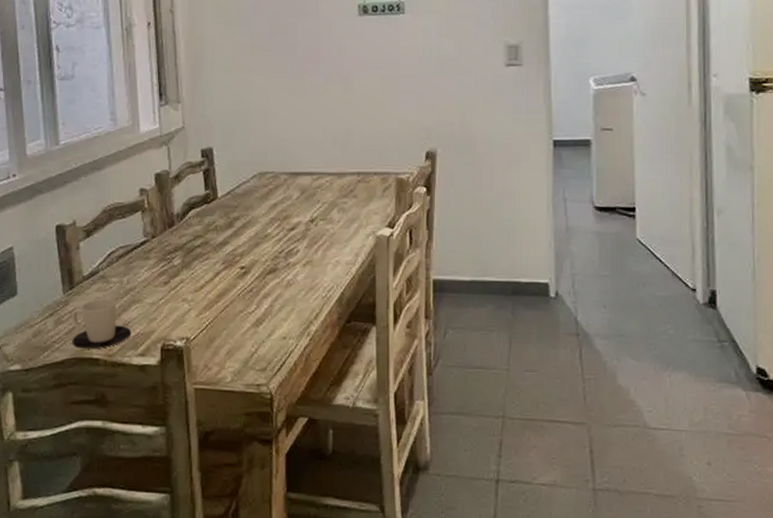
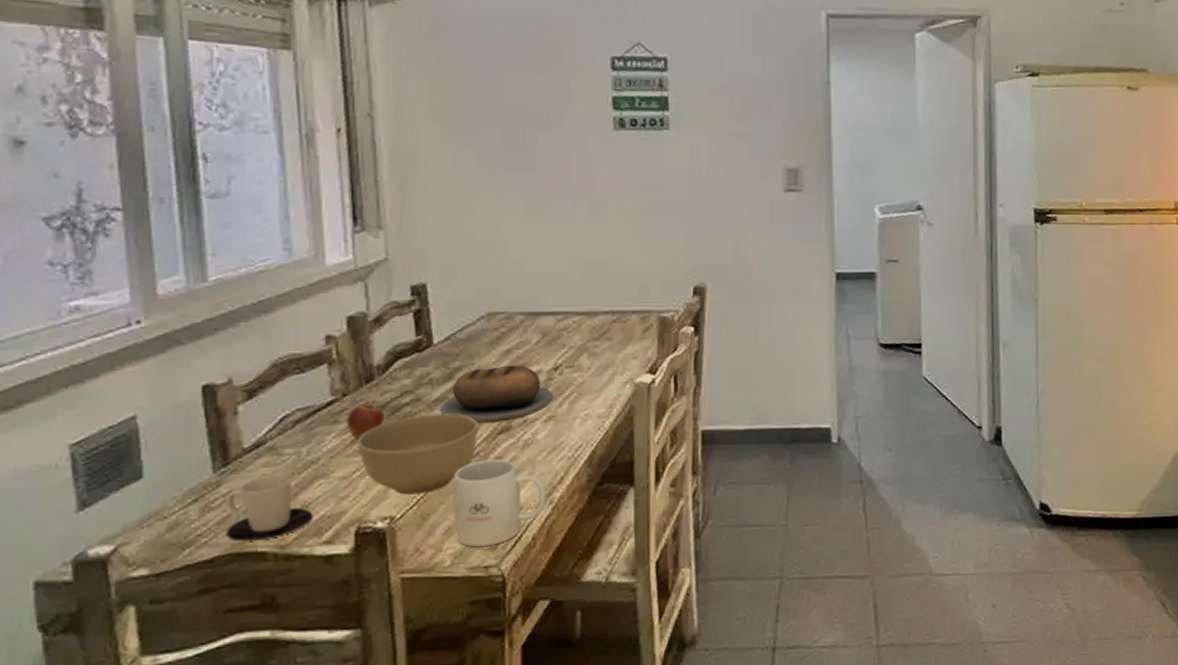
fruit: none [155,241,182,272] -> present [347,399,385,438]
bowl: none [163,255,252,321] -> present [357,413,478,495]
bread: none [222,217,311,265] -> present [439,365,554,424]
mug: none [232,295,305,368] -> present [453,459,547,548]

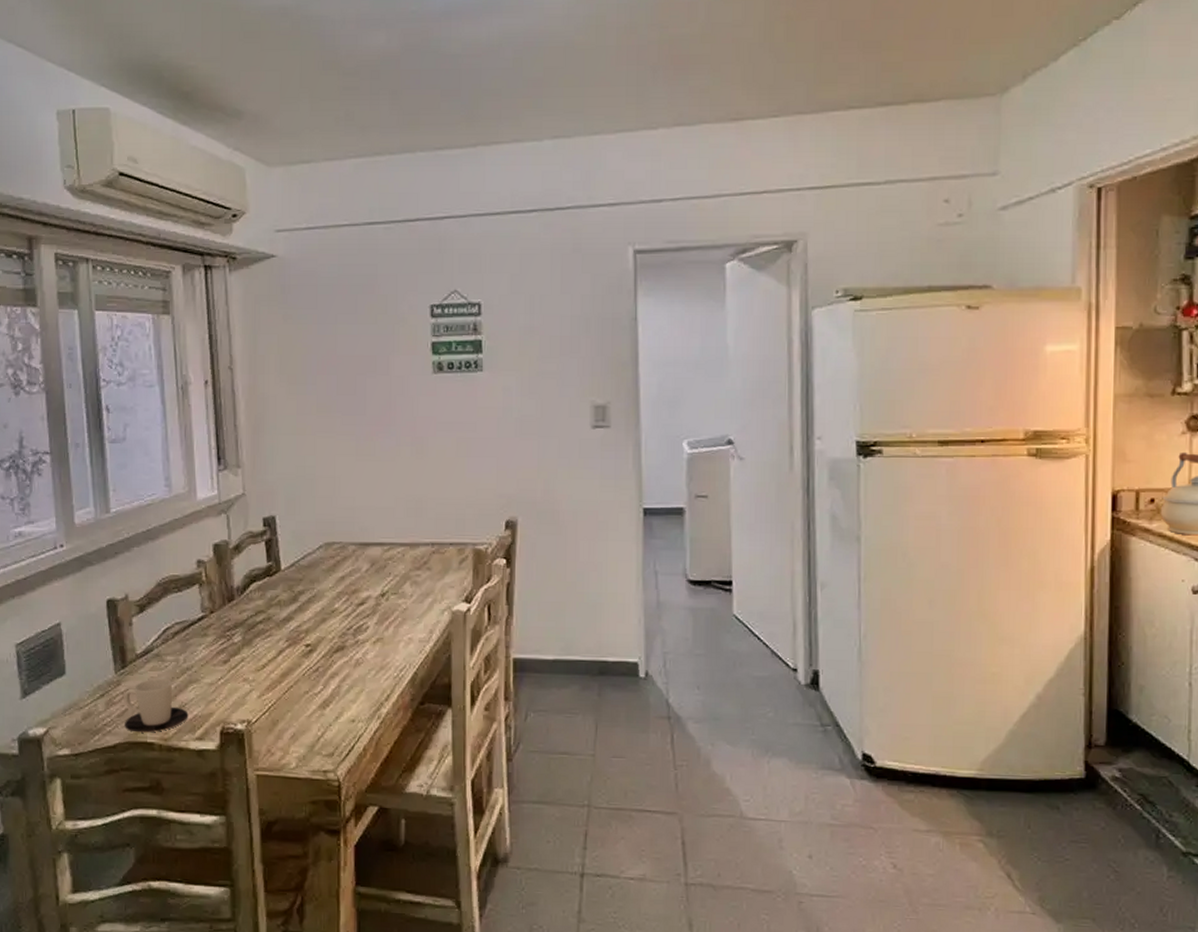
fruit: present [347,399,385,438] -> none [213,617,243,650]
bowl: present [357,413,478,495] -> none [222,631,318,702]
bread: present [439,365,554,424] -> none [286,590,381,643]
mug: present [453,459,547,548] -> none [297,675,375,754]

